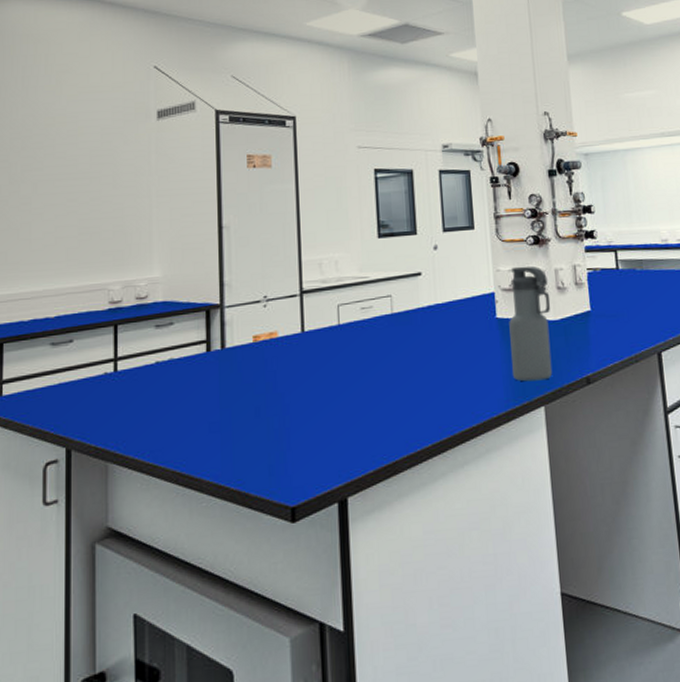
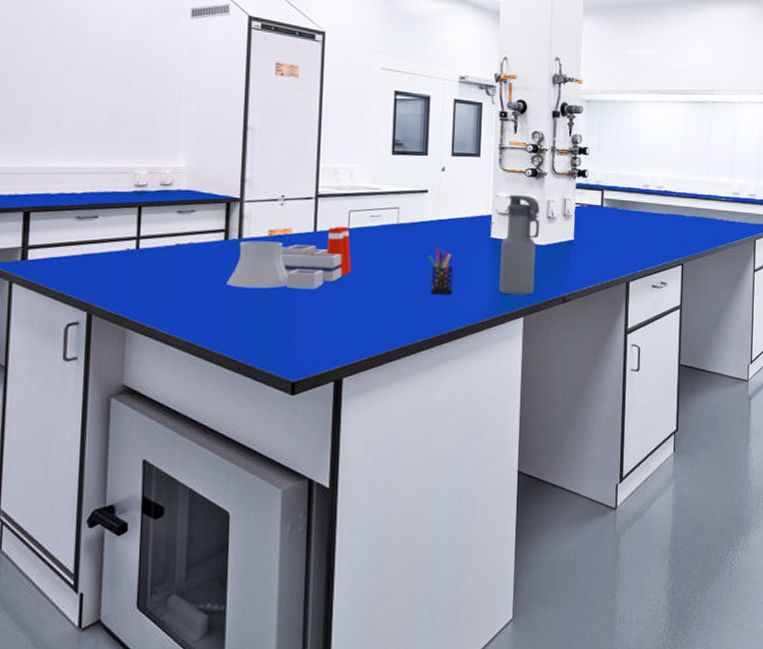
laboratory equipment: none [212,322,347,404] -> present [227,226,352,290]
pen holder: none [429,334,461,390] -> present [428,246,454,295]

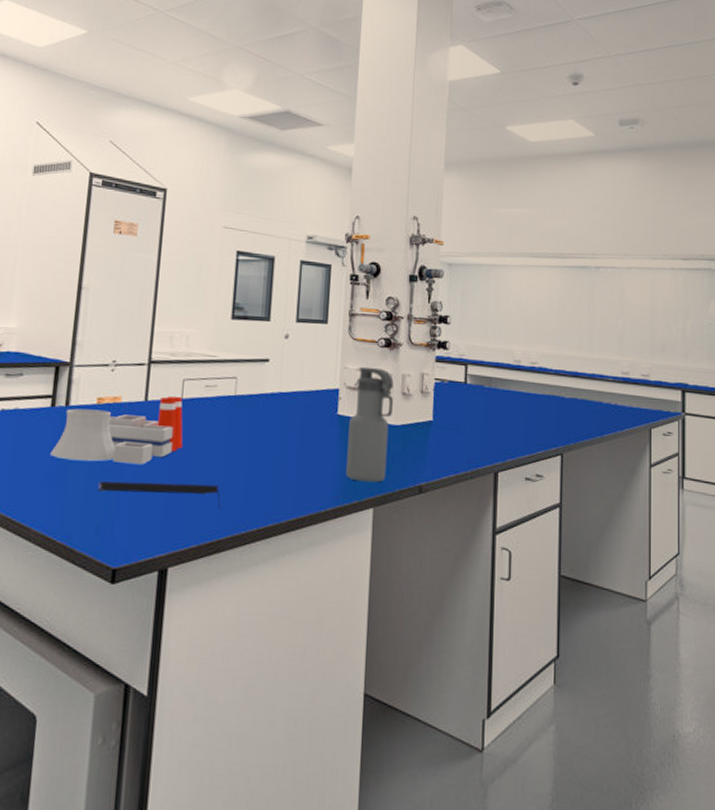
notepad: none [274,303,388,325] -> present [98,481,220,509]
pen holder: present [428,246,454,295] -> none [267,422,296,478]

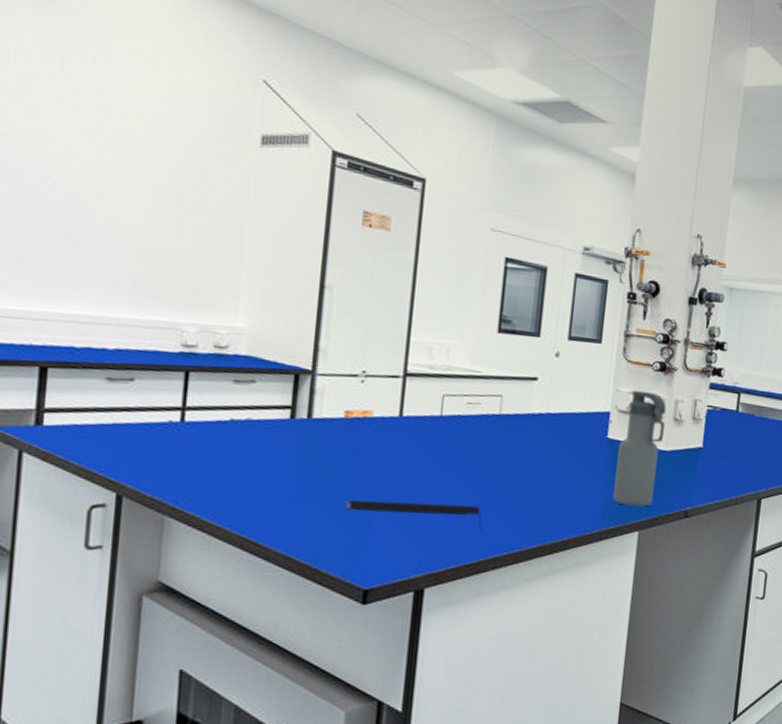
laboratory equipment: present [50,395,183,465] -> none [291,412,442,484]

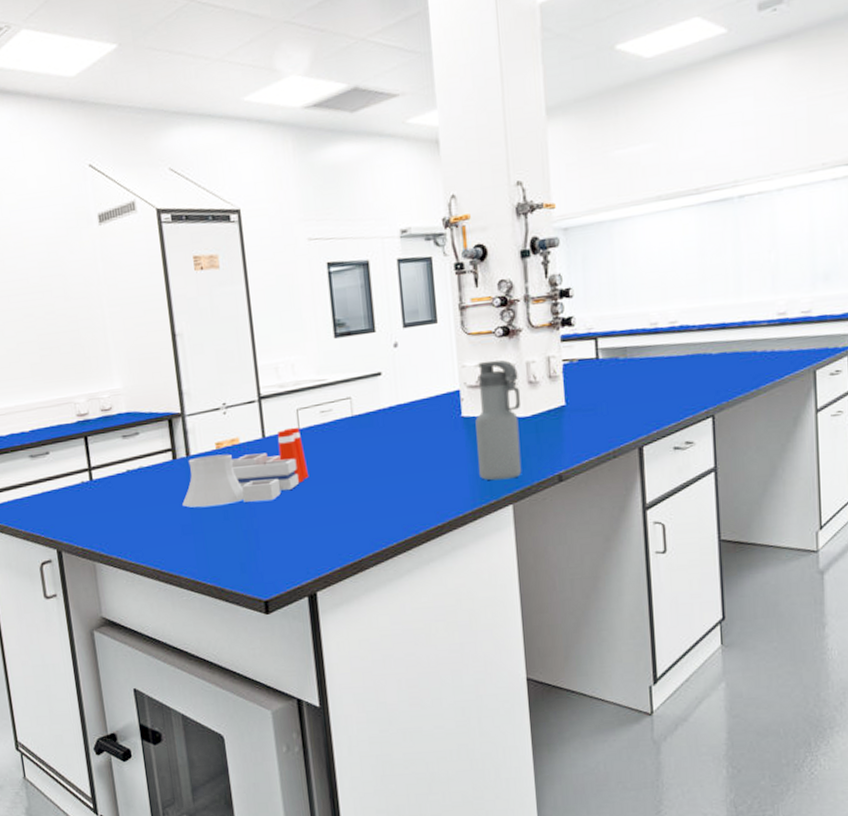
laboratory equipment: none [291,412,442,484] -> present [182,427,309,508]
notepad: present [346,500,482,531] -> none [234,507,357,532]

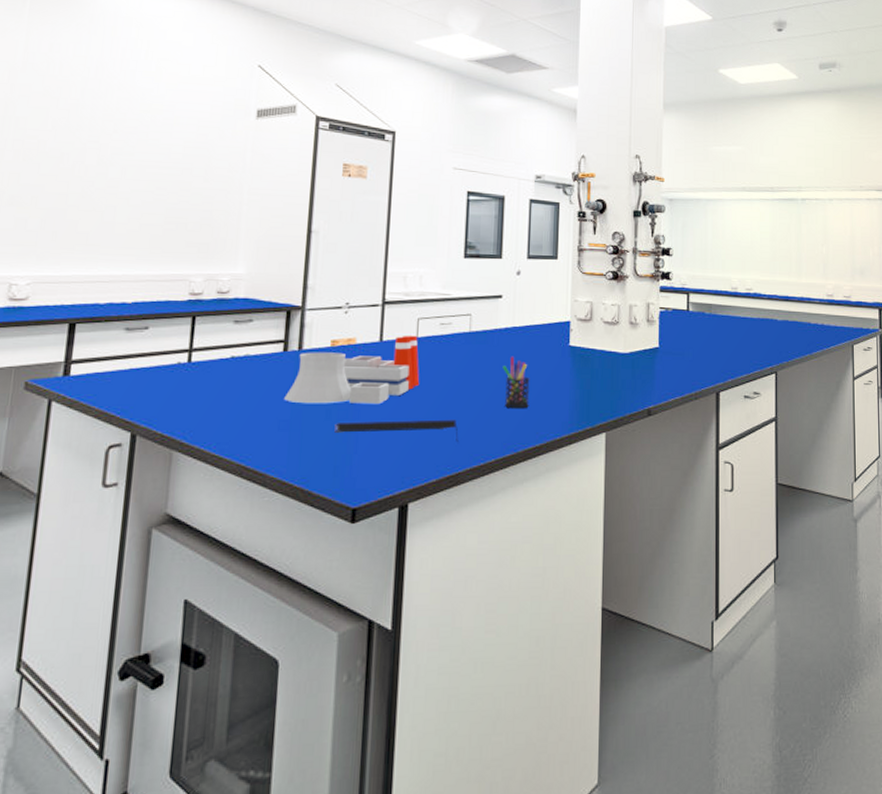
notepad: none [234,507,357,532] -> present [334,419,459,443]
pen holder: none [392,436,426,491] -> present [502,356,530,409]
water bottle: present [475,360,522,481] -> none [579,299,622,408]

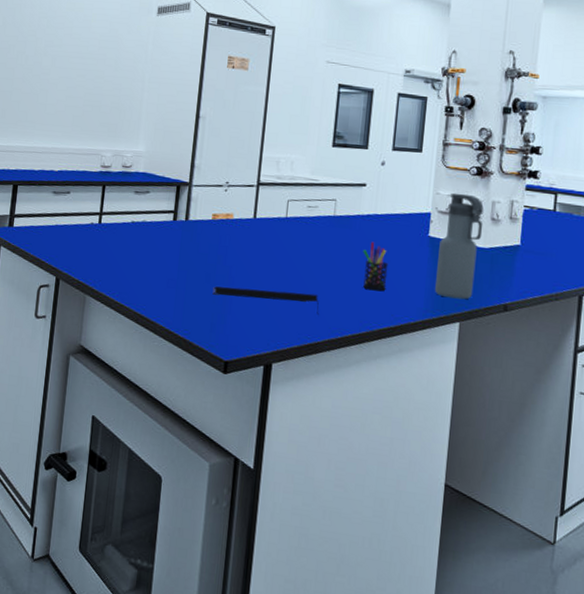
laboratory equipment: present [284,335,420,405] -> none [173,214,287,274]
water bottle: none [579,299,622,408] -> present [435,193,484,300]

